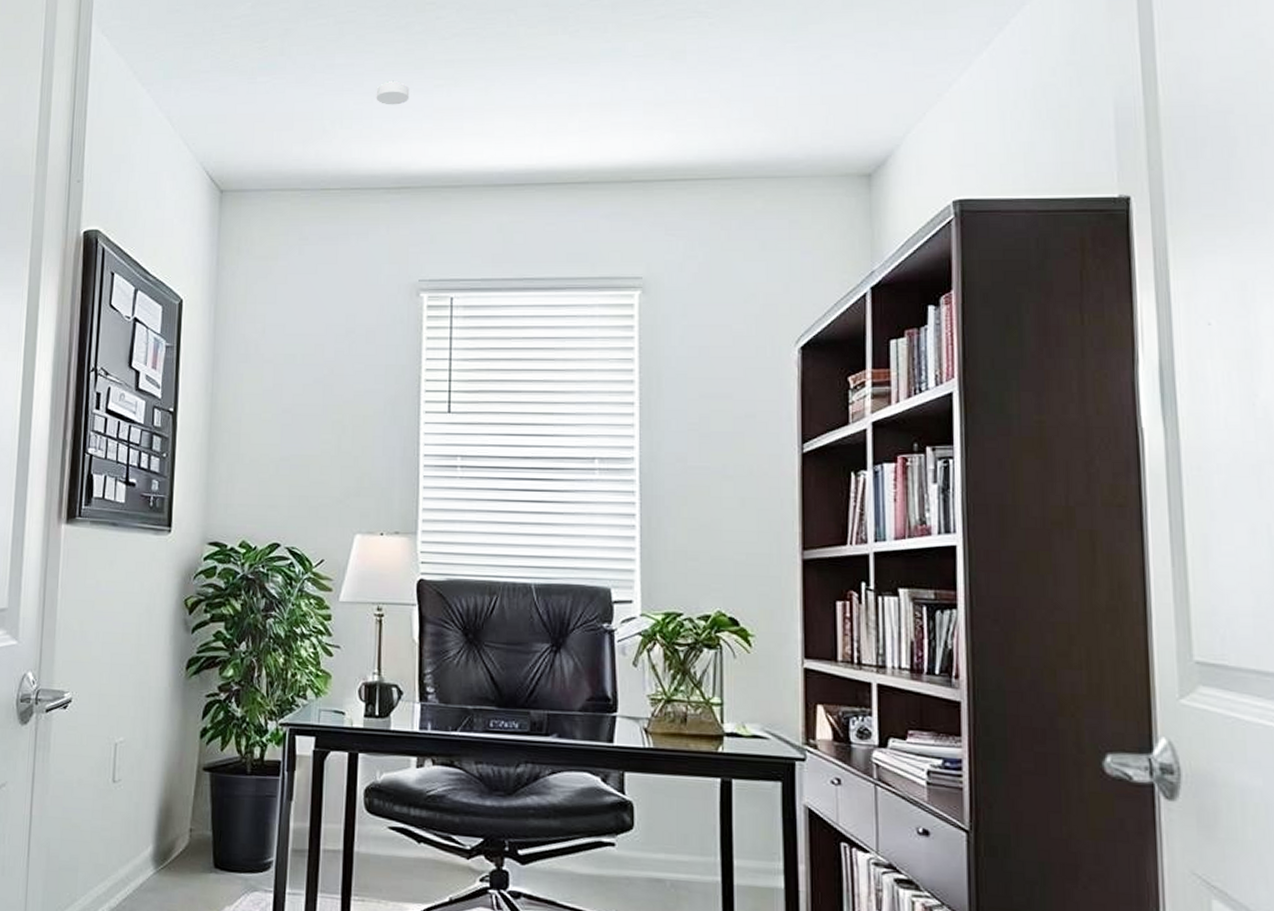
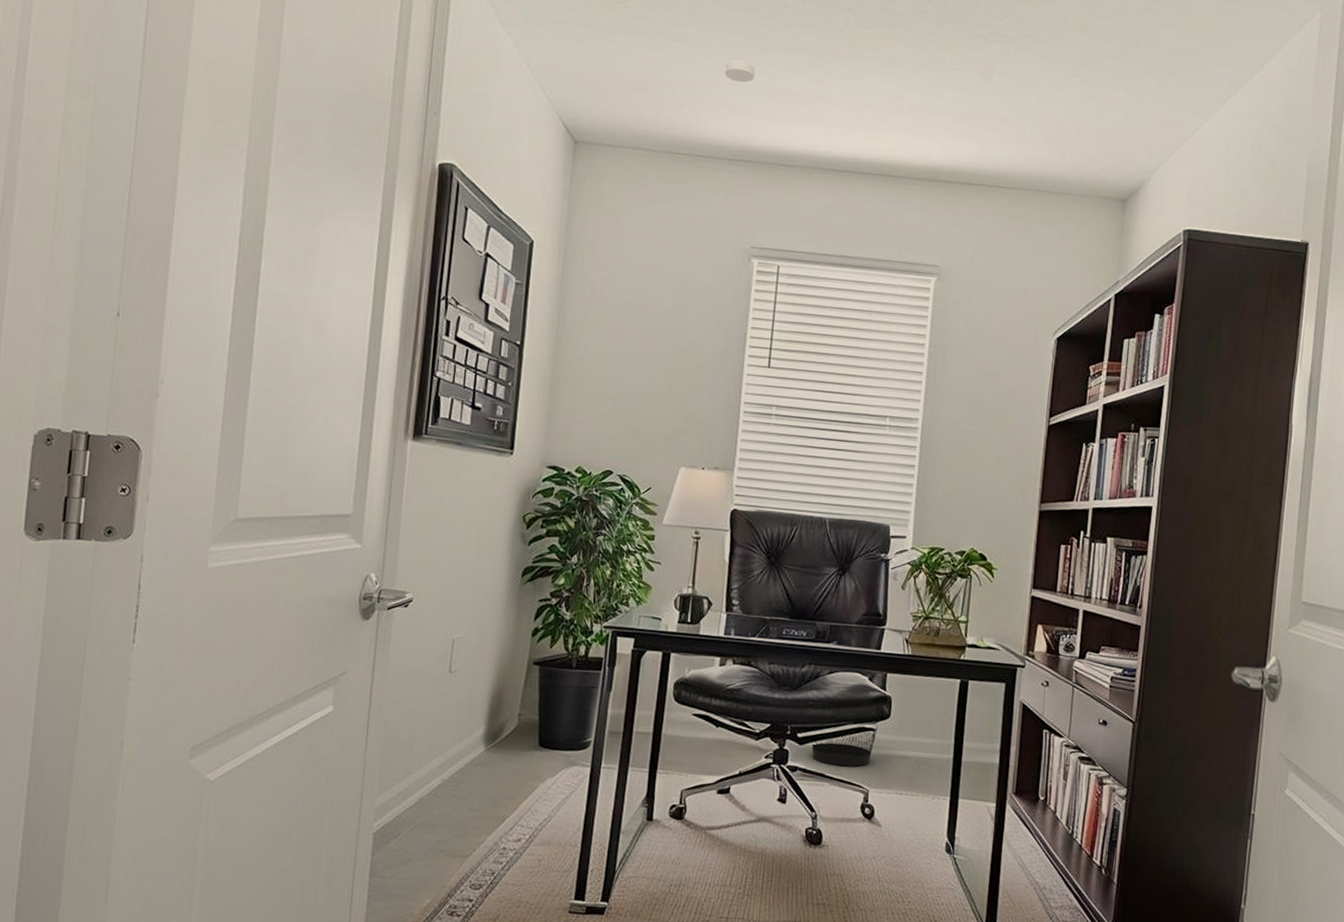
wastebasket: none [537,840,619,893] -> present [811,726,878,767]

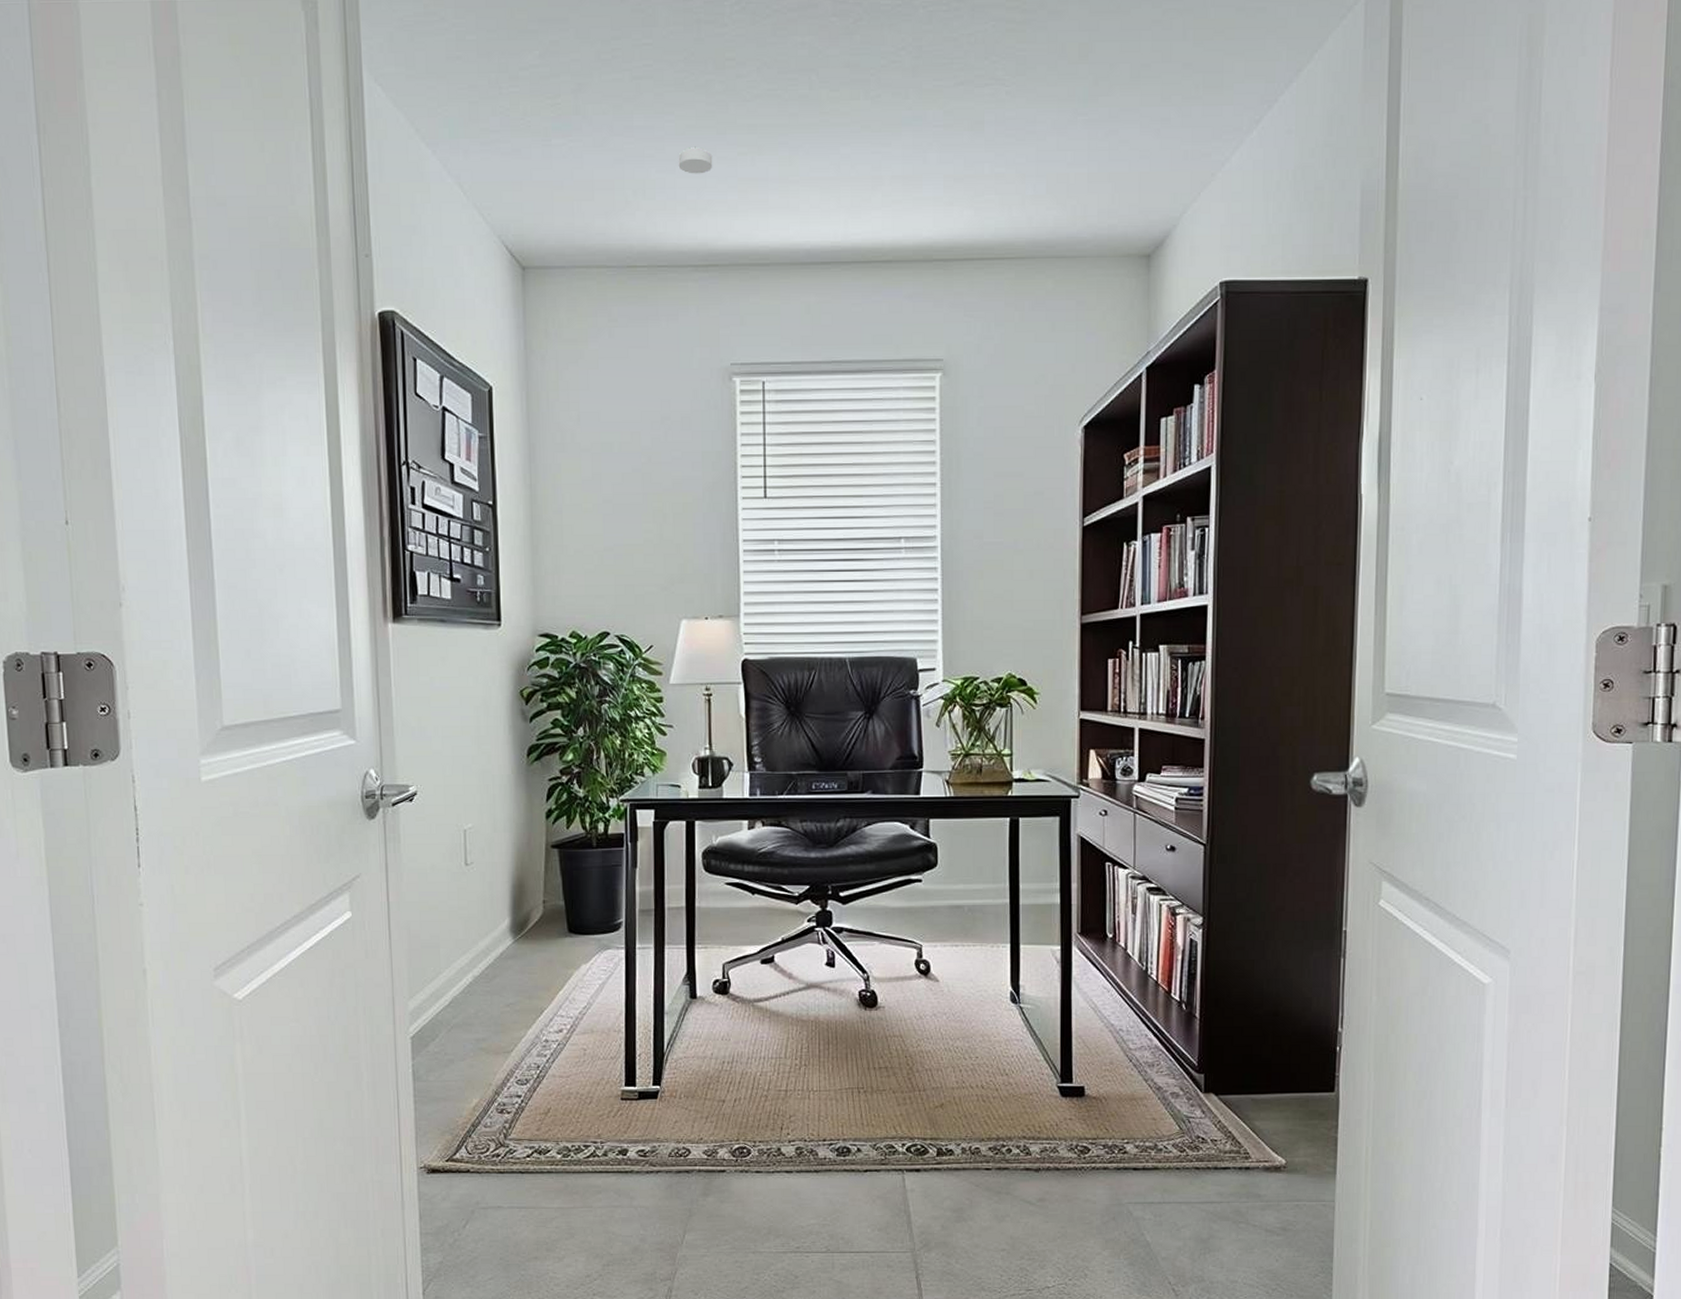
wastebasket: present [811,726,878,767] -> none [856,877,925,923]

